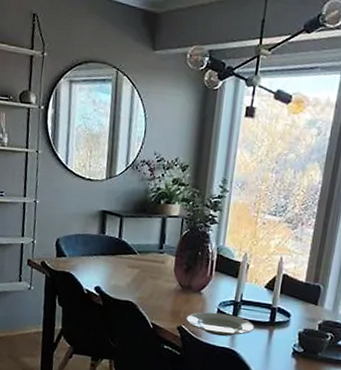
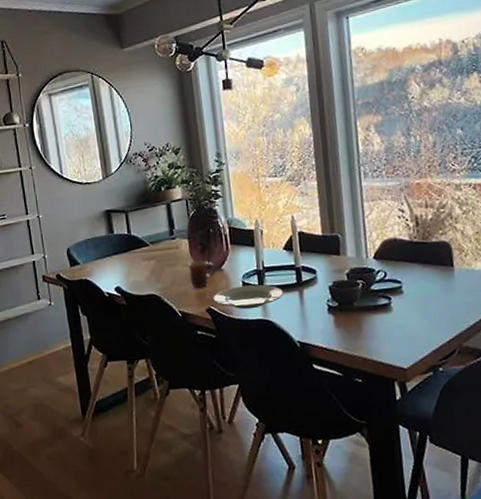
mug: none [168,278,196,306] -> present [187,259,216,289]

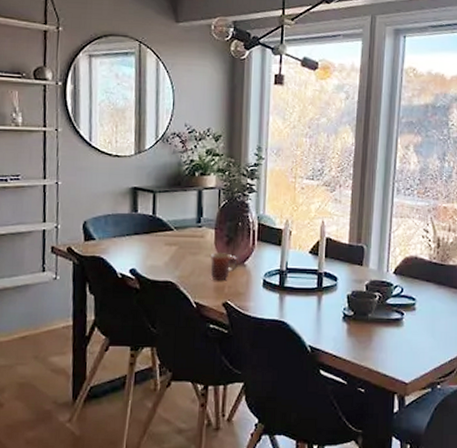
plate: present [212,285,284,310] -> none [230,283,303,309]

